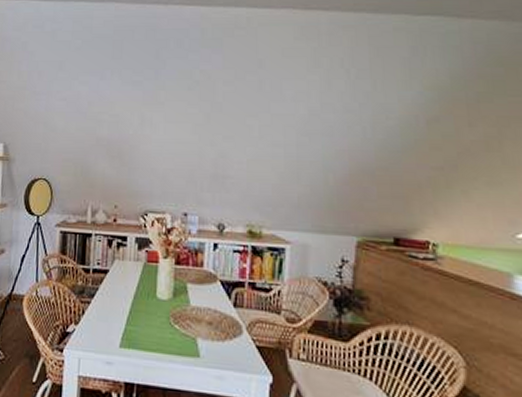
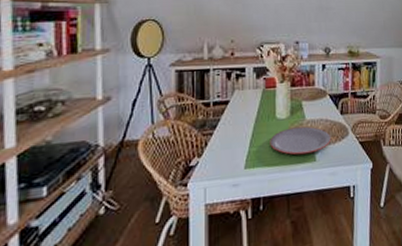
plate: none [148,311,221,347] -> present [270,126,332,155]

